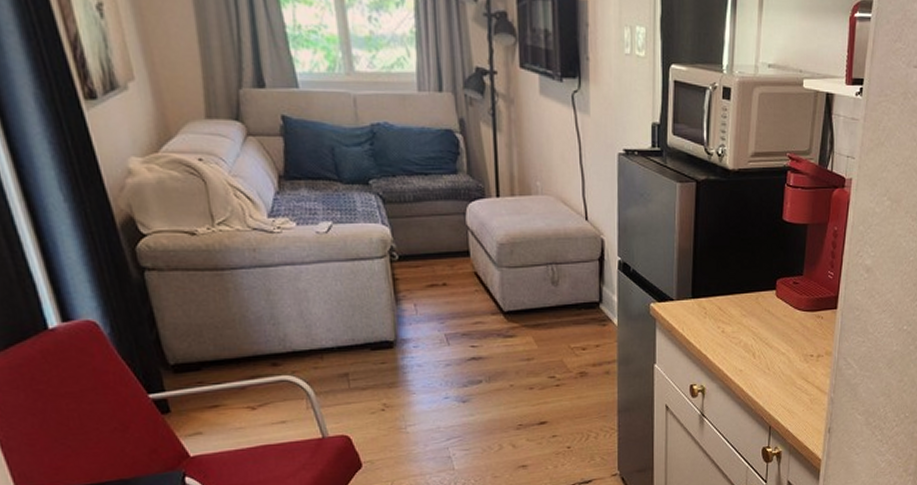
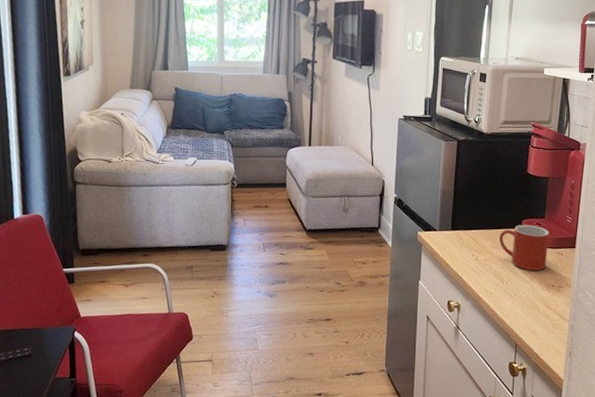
mug: none [750,284,808,340] -> present [499,224,549,271]

